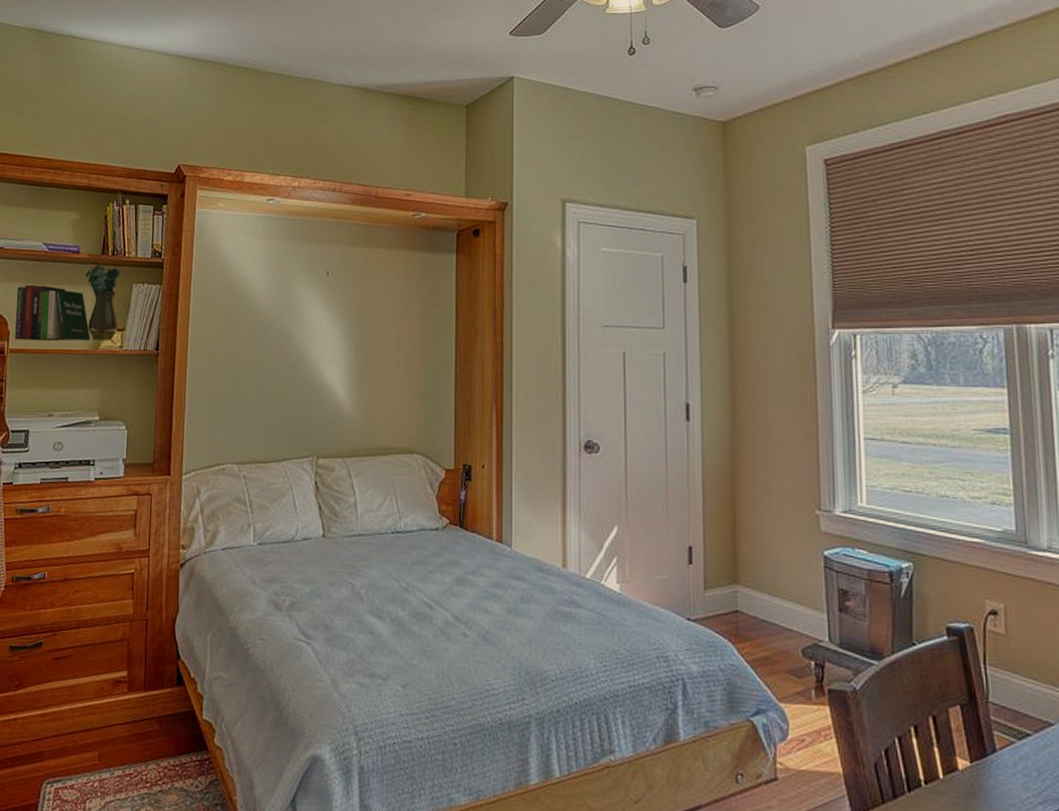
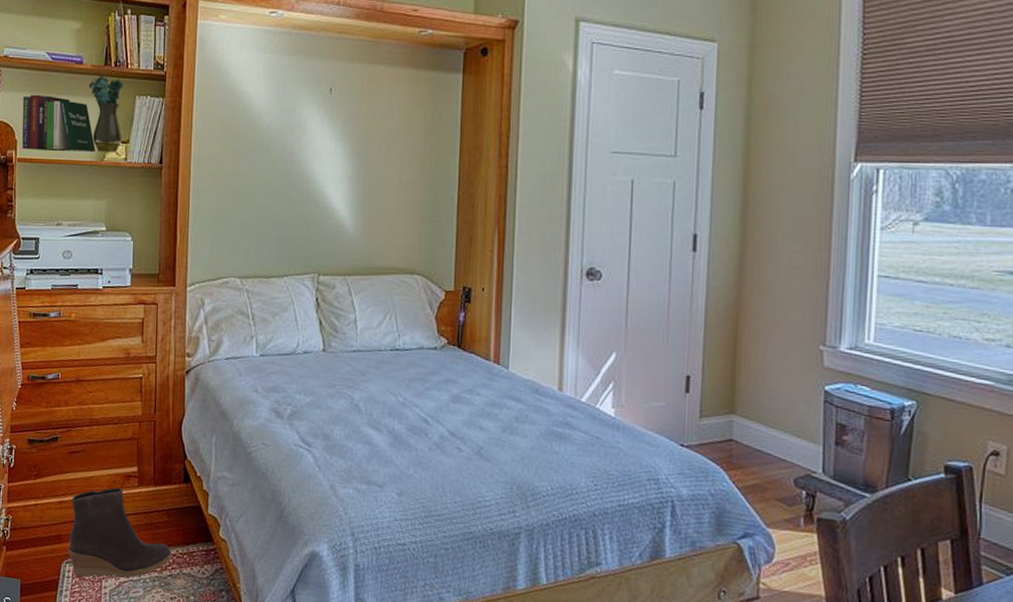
boot: none [49,695,163,799] -> present [68,487,172,578]

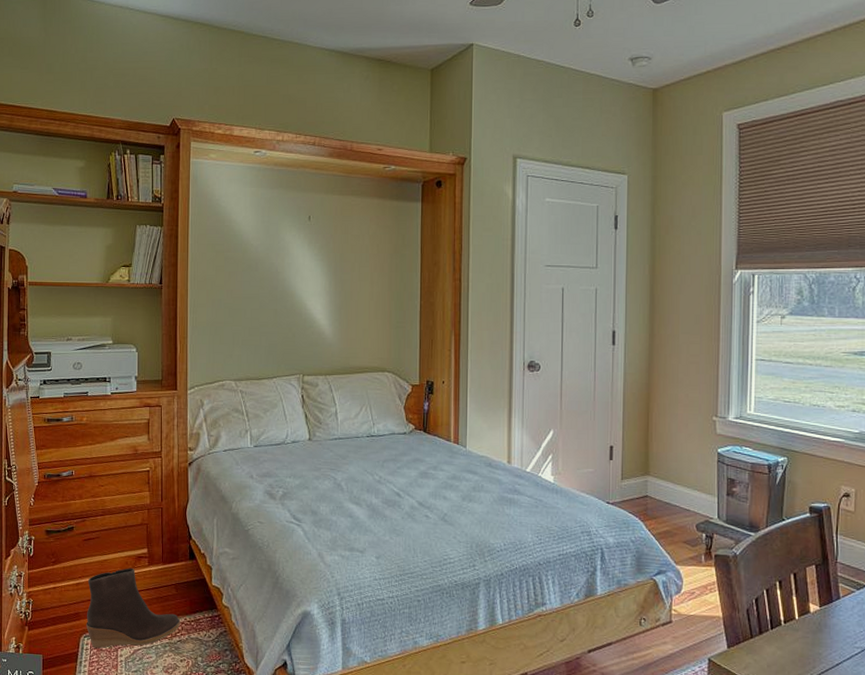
books: present [22,94,96,153] -> none [32,225,101,276]
vase: present [88,73,123,152] -> none [93,206,125,275]

